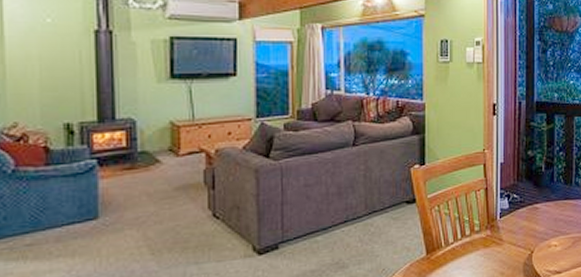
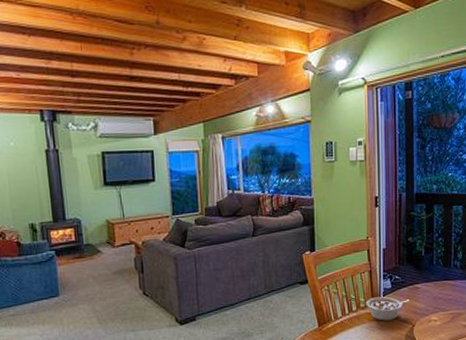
legume: none [481,218,529,247] -> present [366,296,410,321]

